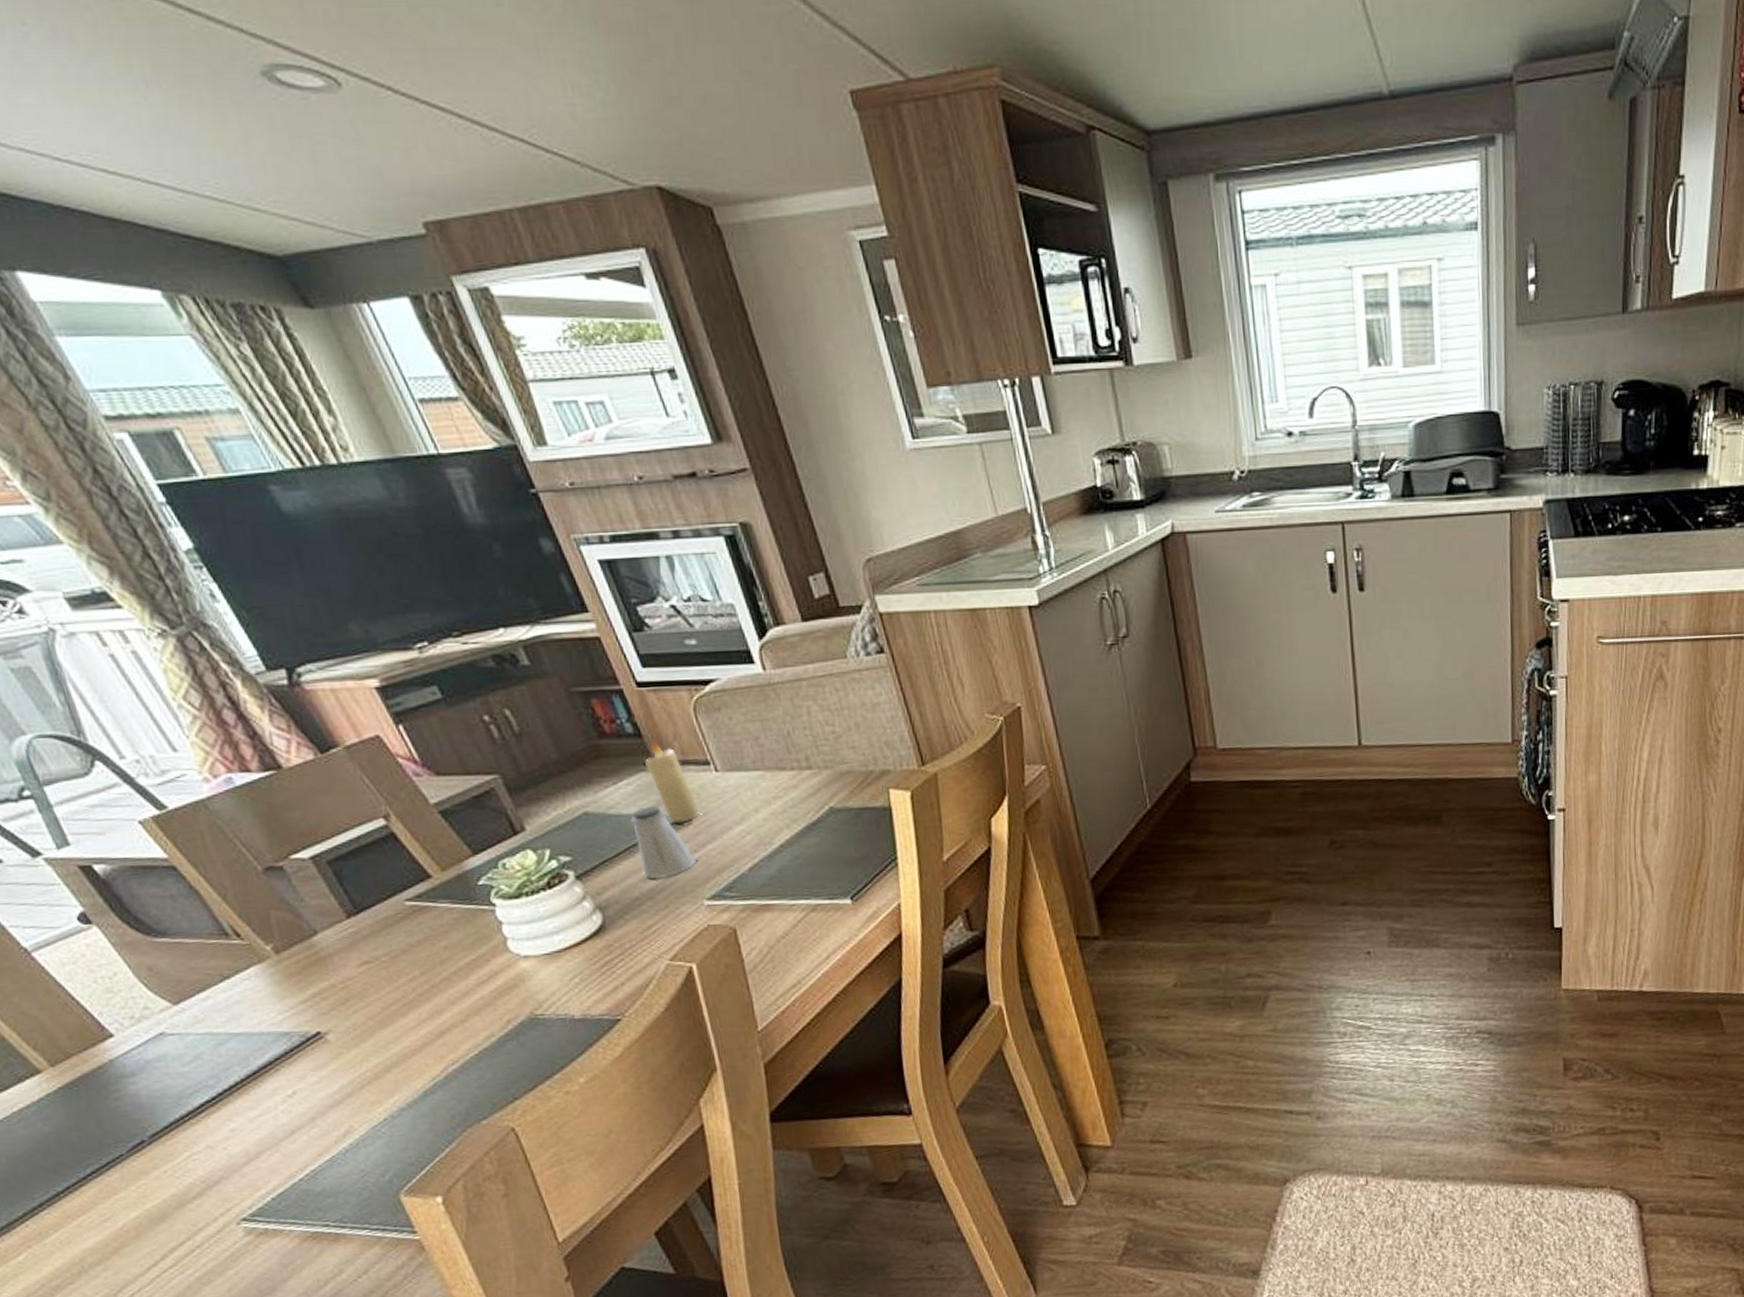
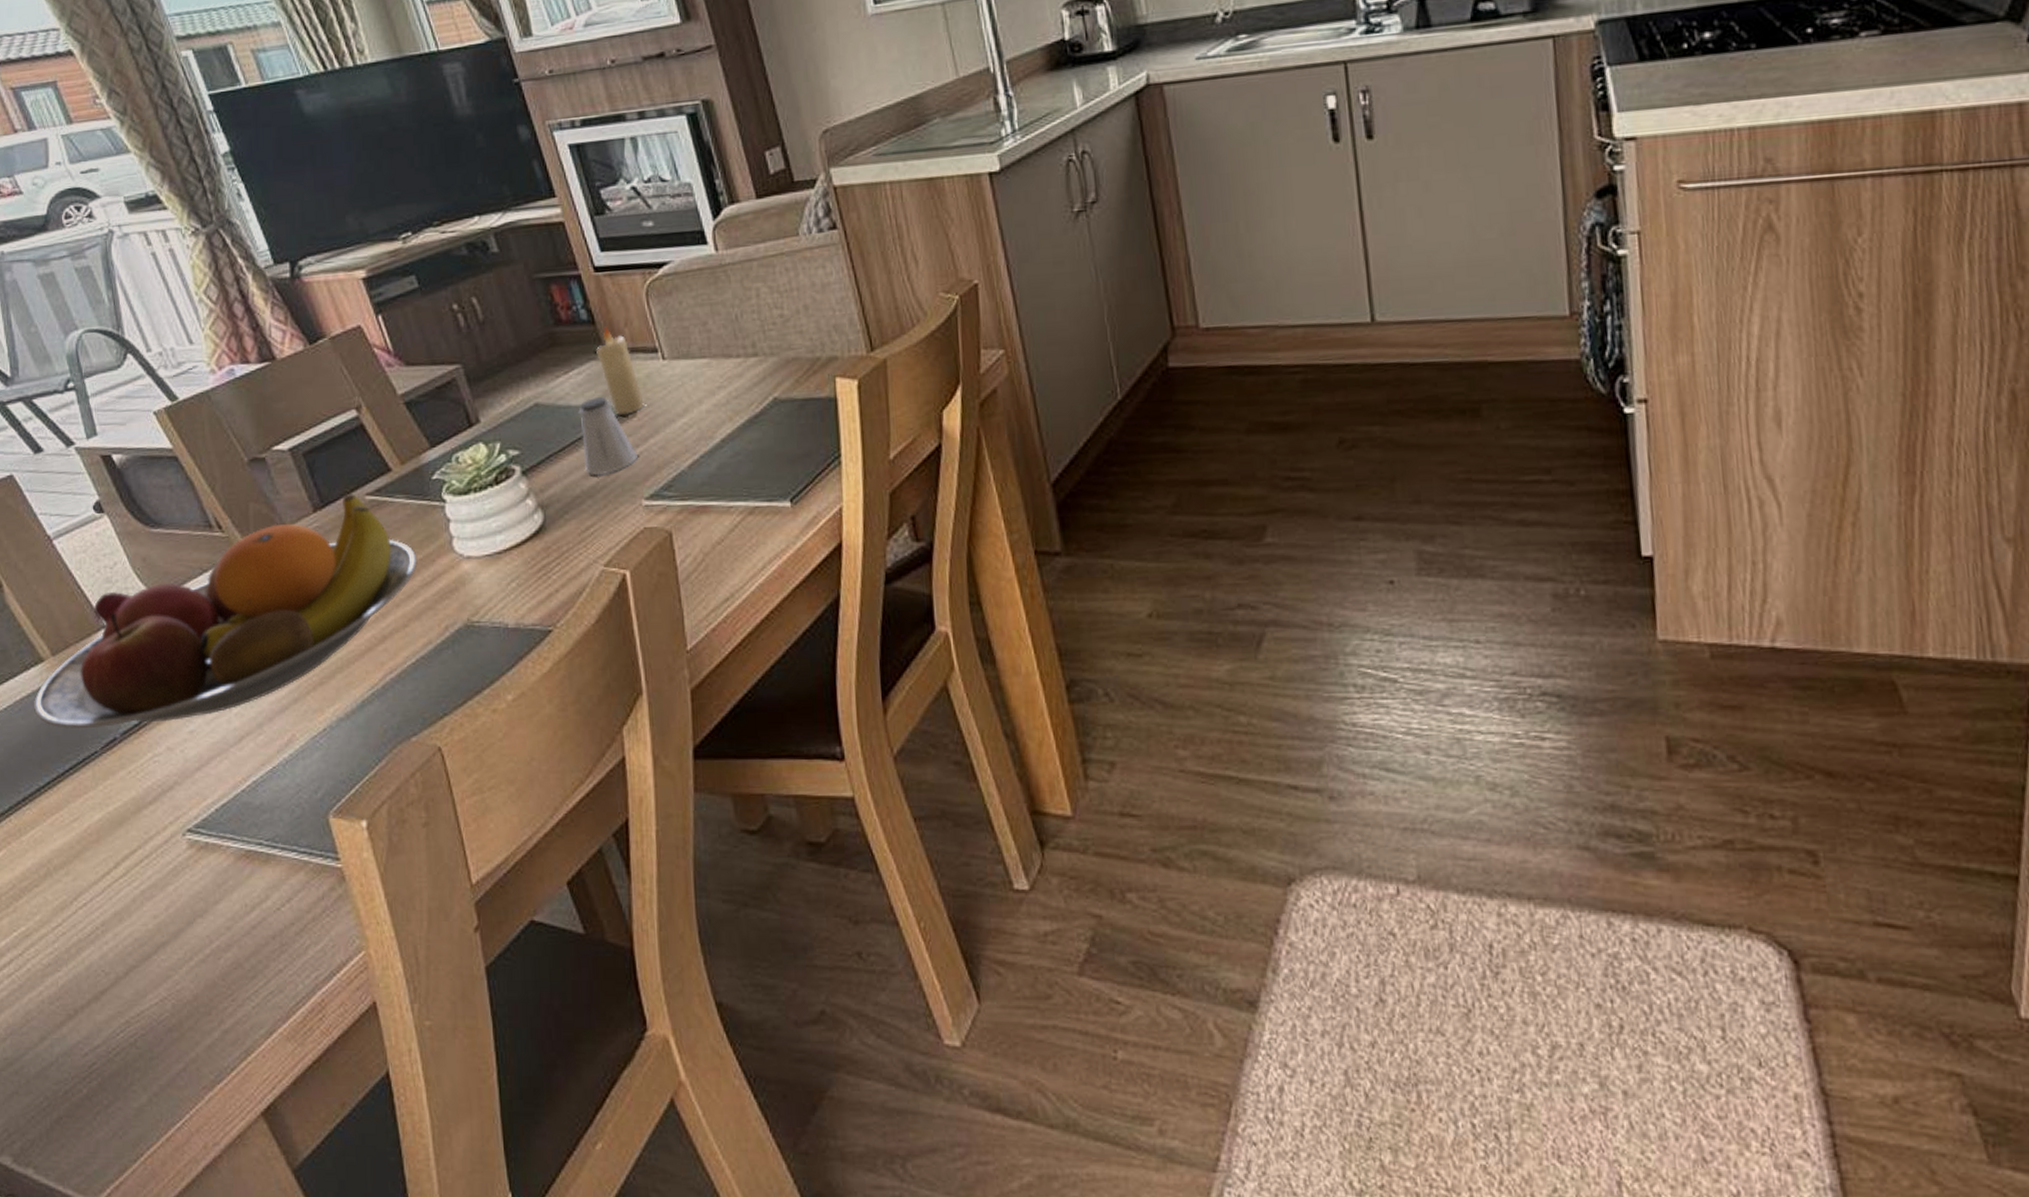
fruit bowl: none [34,900,471,1135] -> present [33,494,418,729]

